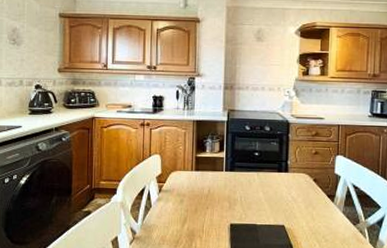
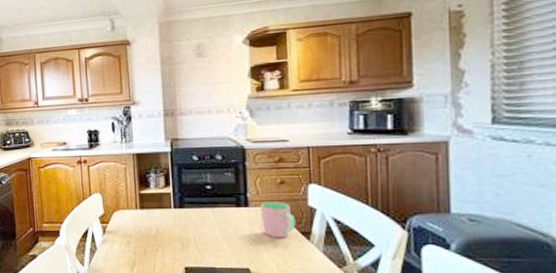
cup: none [297,169,324,200] -> present [261,202,296,239]

